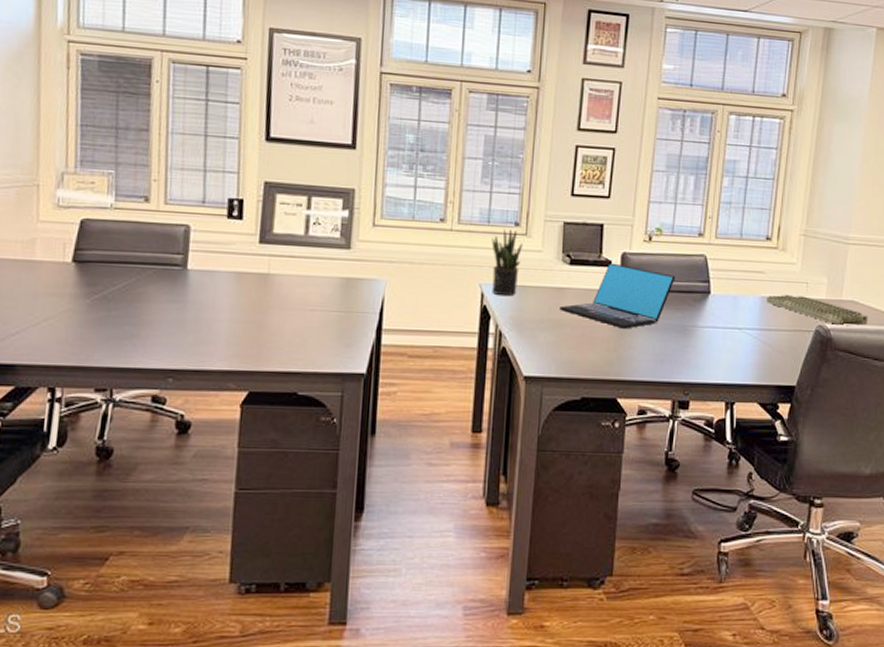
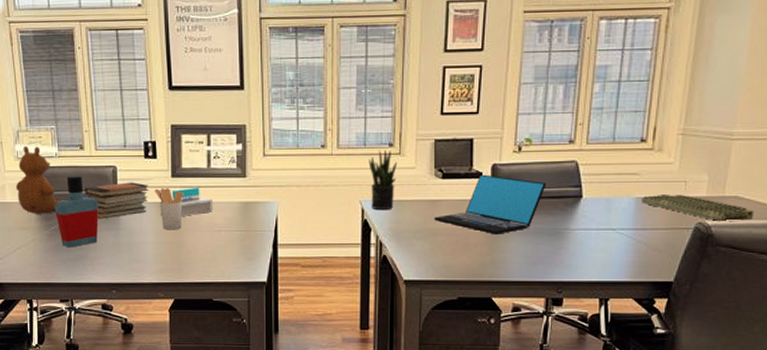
teddy bear: none [50,191,119,278] -> present [15,145,67,214]
bottle: none [101,232,162,323] -> present [55,175,99,248]
book stack: none [145,245,229,288] -> present [85,182,149,219]
utensil holder: none [236,255,273,307] -> present [155,188,184,230]
tissue box: none [240,256,308,292] -> present [160,187,213,218]

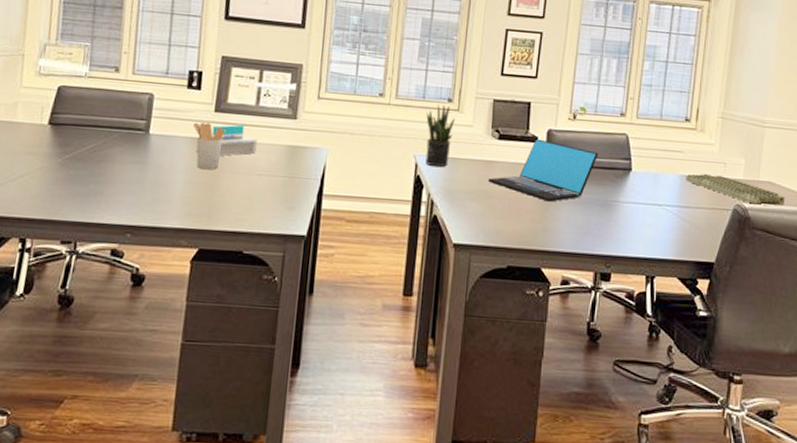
teddy bear: present [15,145,67,214] -> none [30,61,90,139]
bottle: present [55,175,99,248] -> none [73,99,127,181]
book stack: present [85,182,149,219] -> none [112,112,188,151]

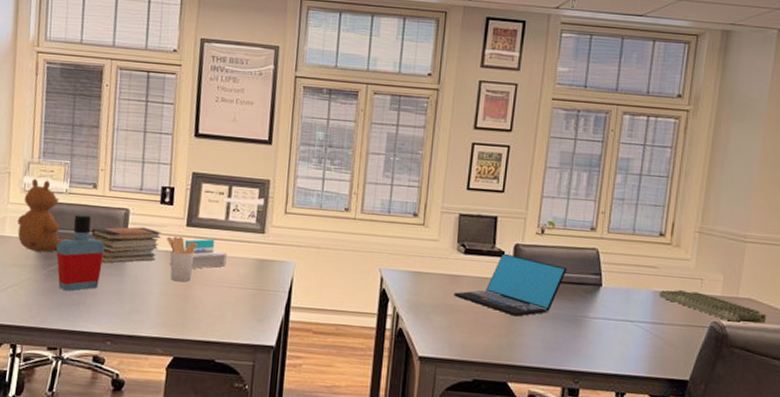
teddy bear: none [30,61,90,139] -> present [17,178,71,252]
bottle: none [73,99,127,181] -> present [56,214,105,291]
book stack: none [112,112,188,151] -> present [91,227,161,263]
potted plant: present [425,104,456,167] -> none [391,219,421,281]

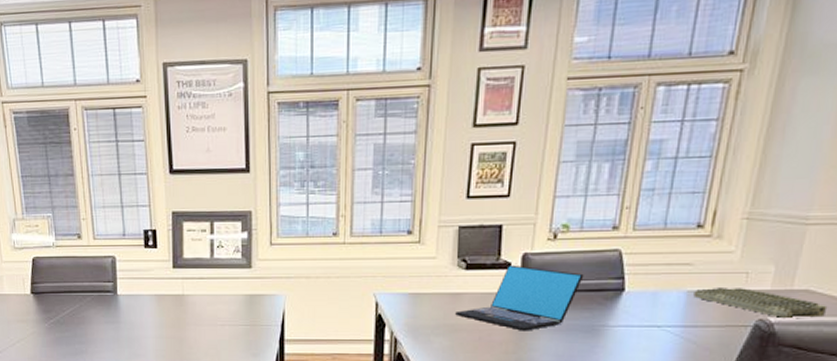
teddy bear: present [17,178,71,252] -> none [13,234,65,306]
bottle: present [56,214,105,291] -> none [53,266,98,342]
book stack: present [91,227,161,263] -> none [83,273,149,312]
utensil holder: present [167,236,197,282] -> none [156,280,186,324]
tissue box: present [169,238,227,270] -> none [161,278,216,311]

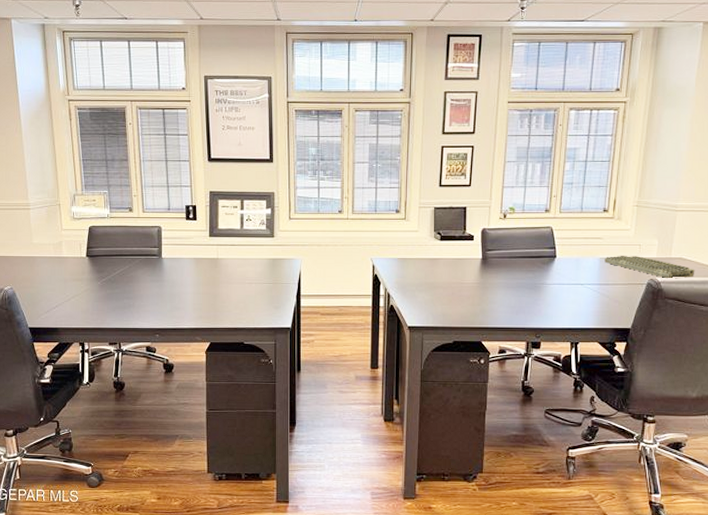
laptop: present [455,265,584,331] -> none [434,237,527,288]

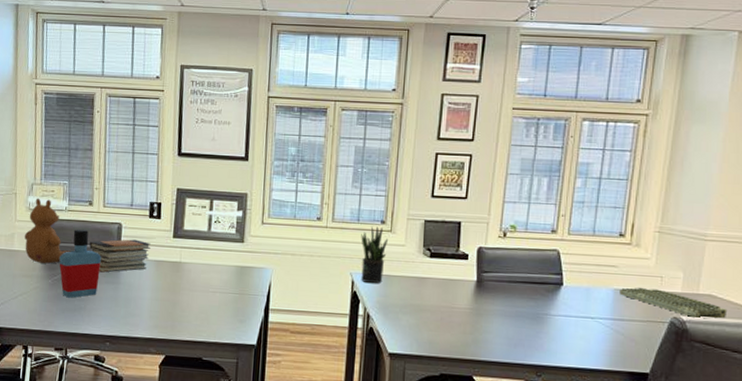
teddy bear: none [71,207,117,267] -> present [24,198,72,264]
bottle: none [106,234,145,297] -> present [59,229,101,298]
book stack: none [133,240,189,272] -> present [89,239,151,273]
potted plant: none [379,215,403,266] -> present [361,226,389,283]

